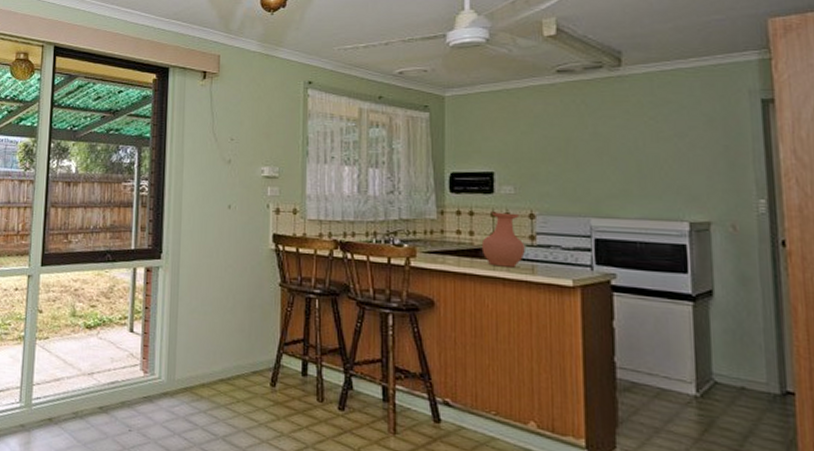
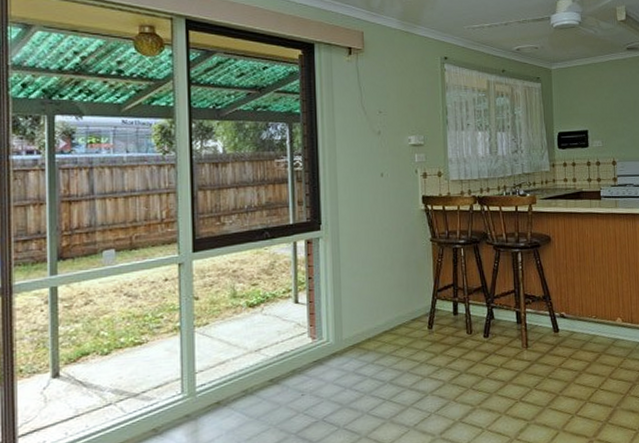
vase: present [481,212,525,268] -> none [581,161,611,205]

